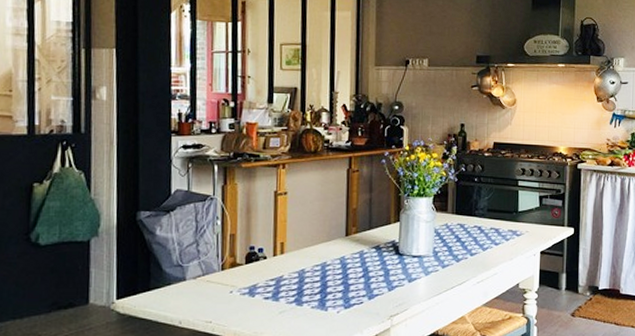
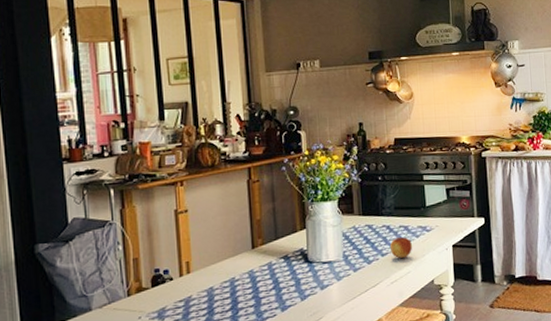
fruit: none [479,239,502,259] -> present [389,237,413,258]

